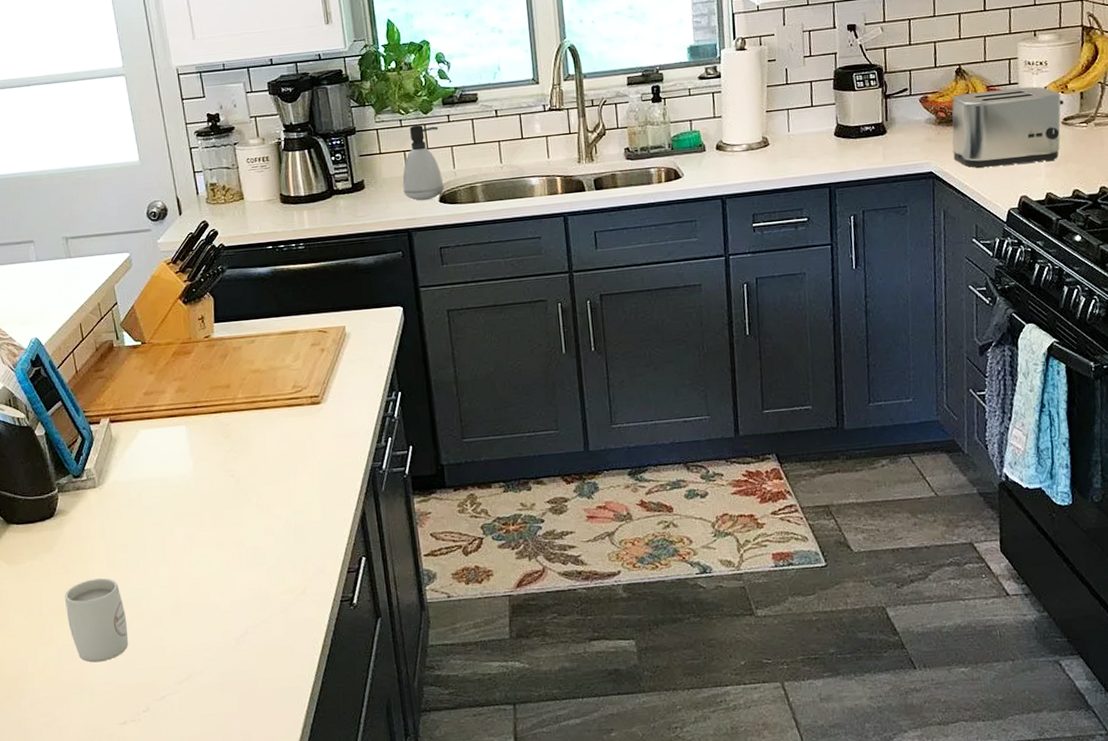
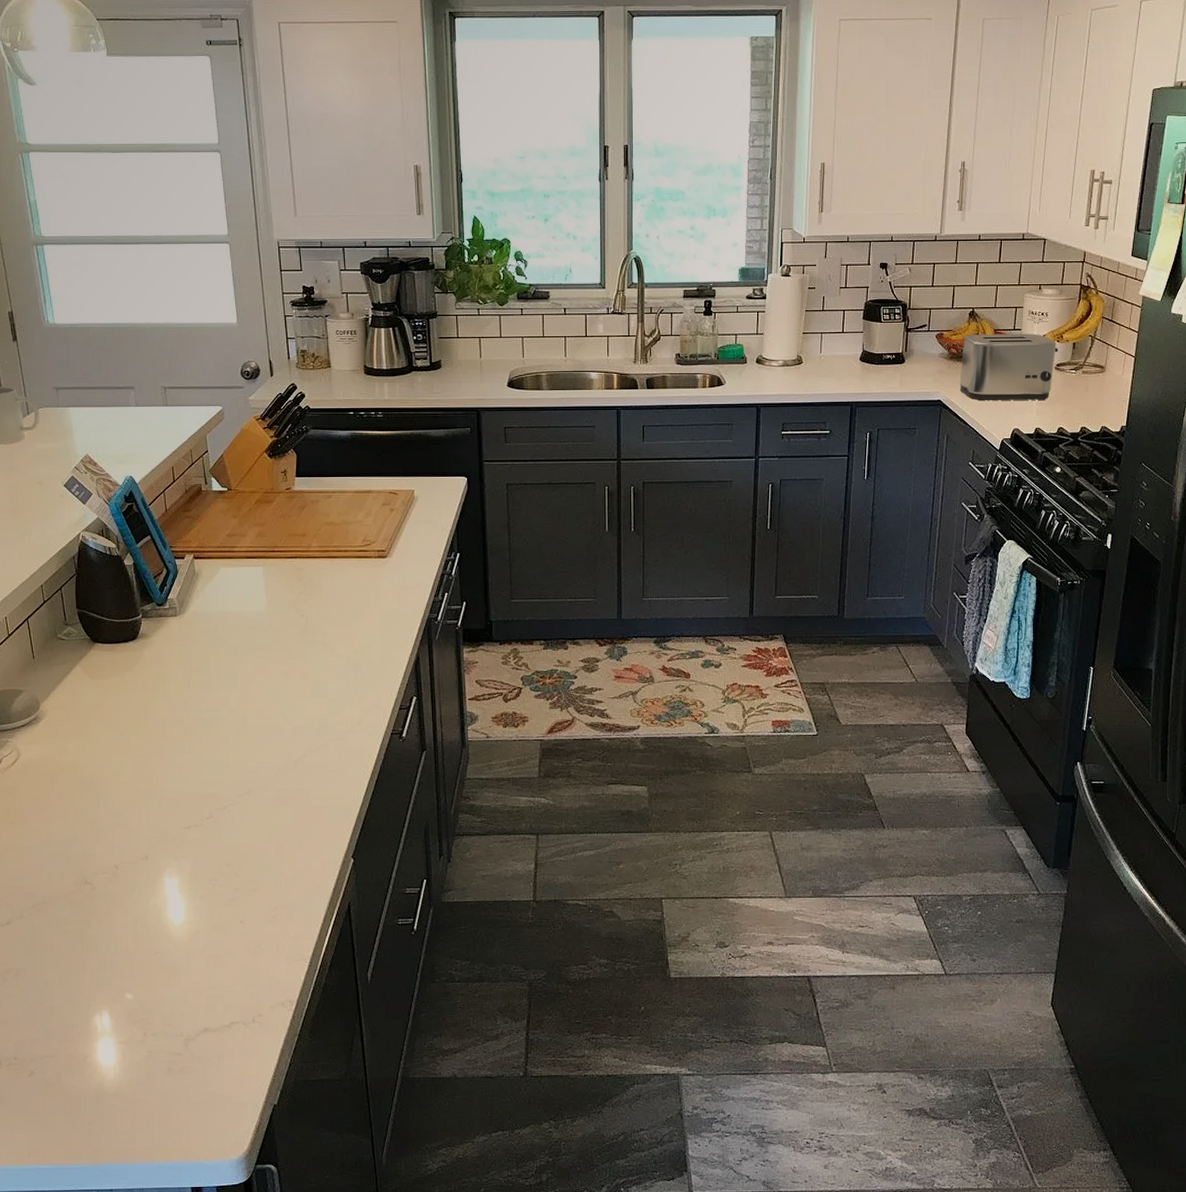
mug: present [65,578,129,663] -> none [142,698,198,772]
soap dispenser: present [402,125,444,201] -> none [476,315,513,384]

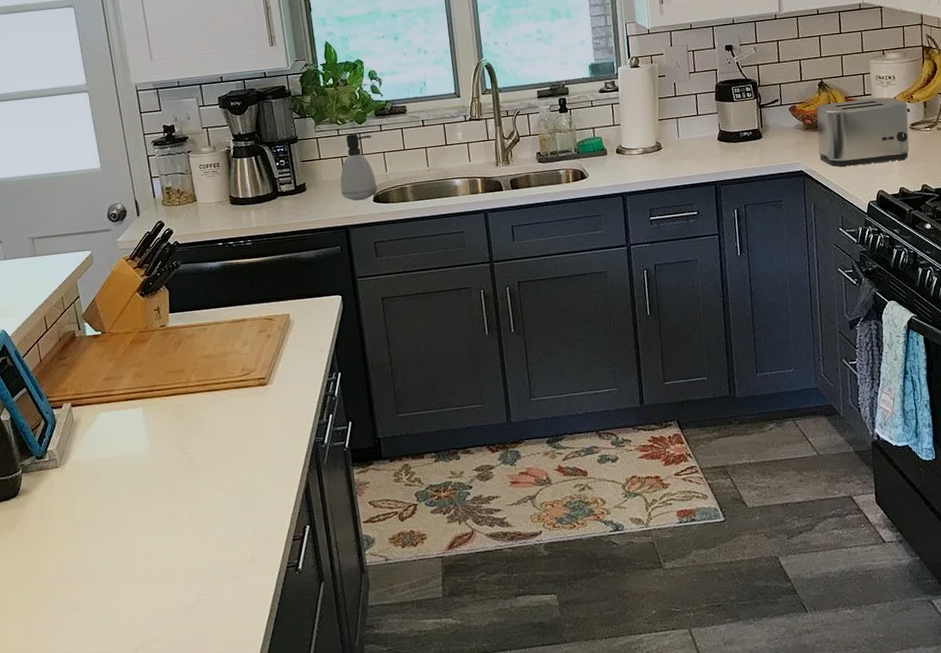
soap dispenser: none [476,315,513,384] -> present [340,134,378,201]

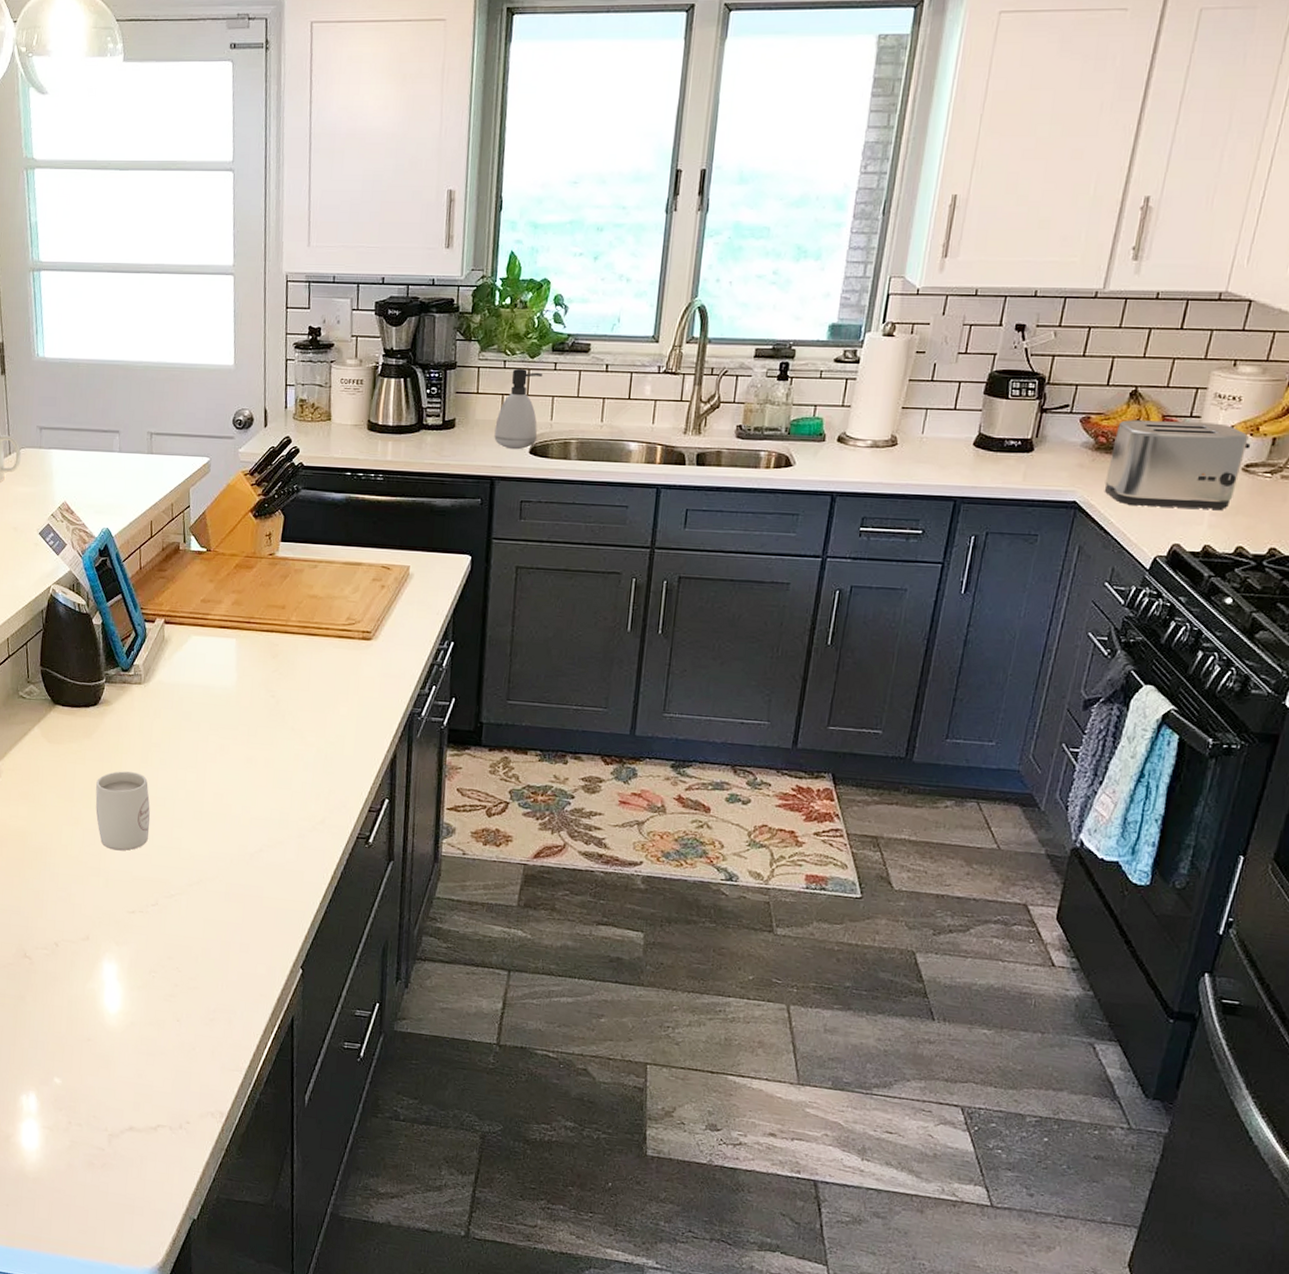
mug: none [27,552,87,634] -> present [95,771,151,851]

